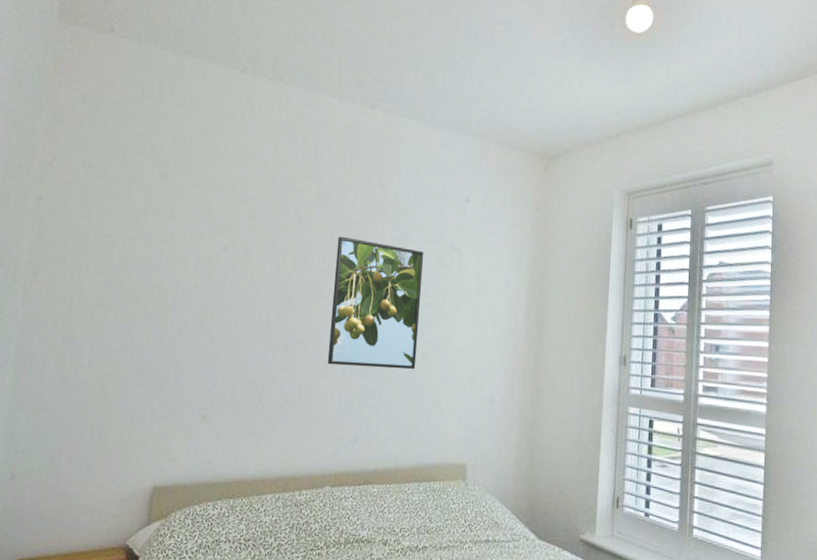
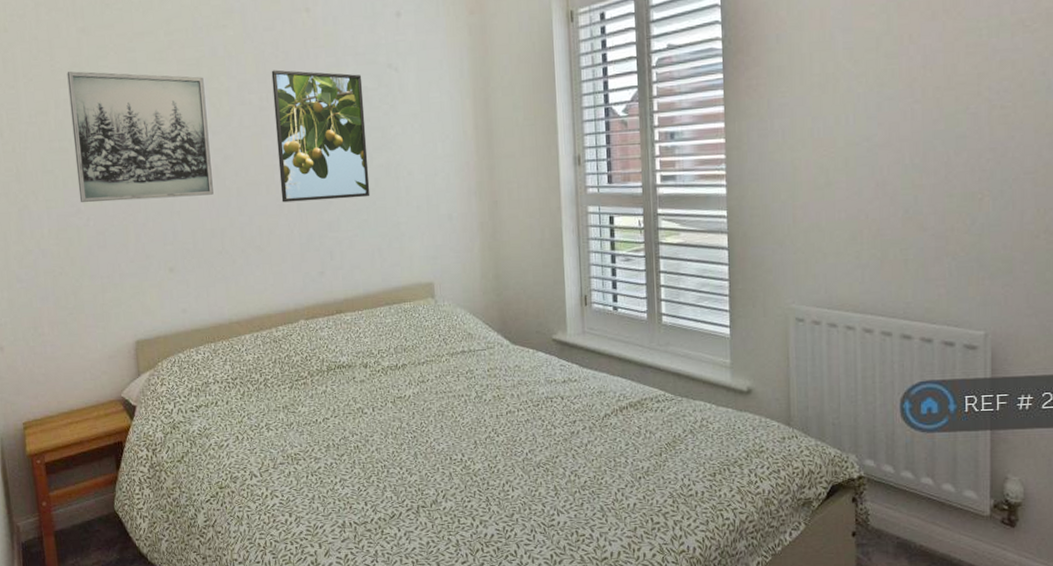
wall art: none [126,212,272,348] -> present [67,71,214,203]

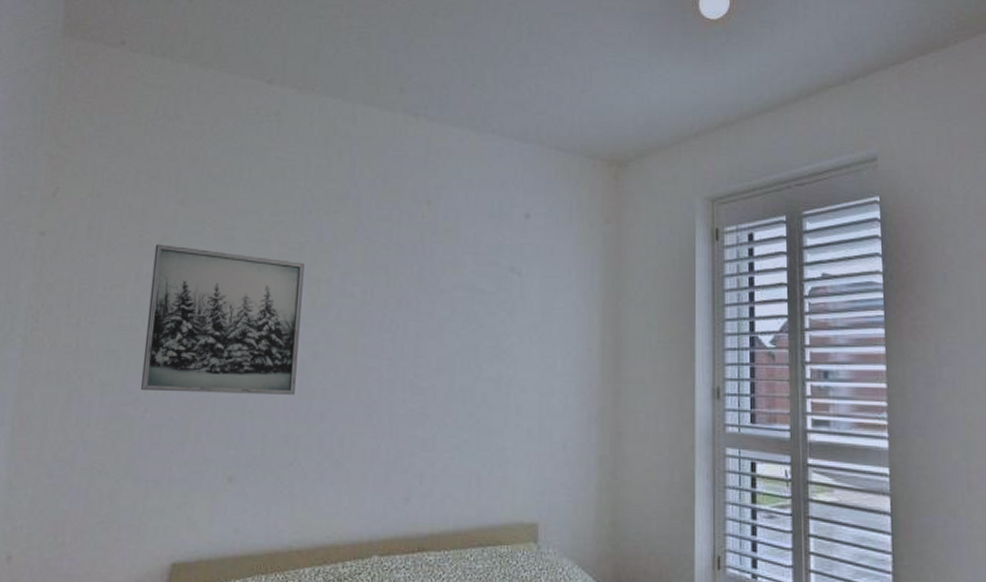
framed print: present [271,69,370,203] -> none [371,262,480,414]

